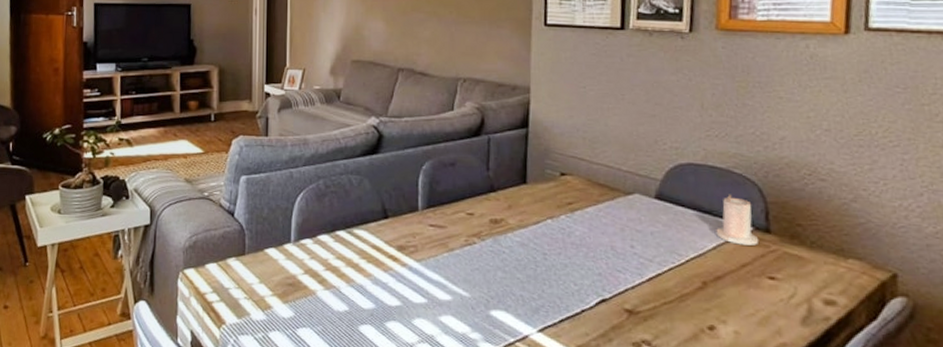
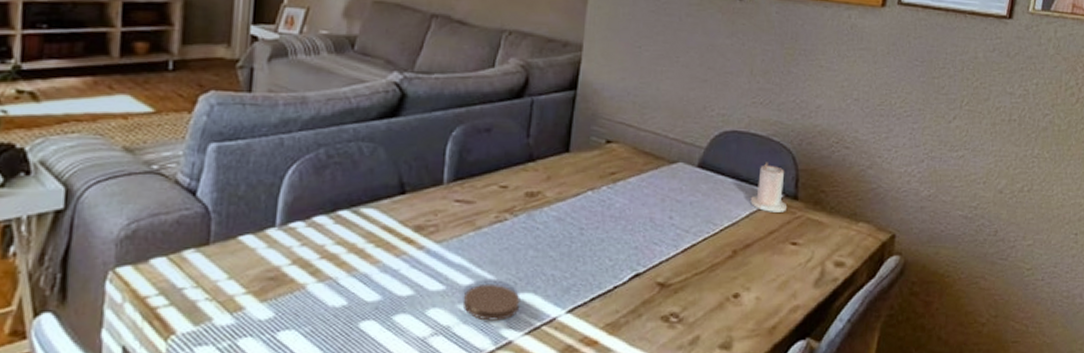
coaster: none [443,300,494,334] -> present [462,285,520,321]

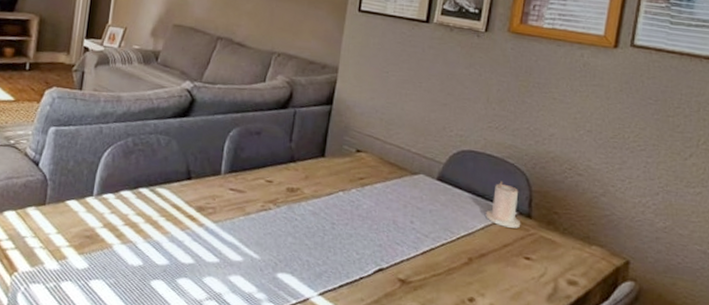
coaster: present [462,285,520,321] -> none [232,262,280,295]

